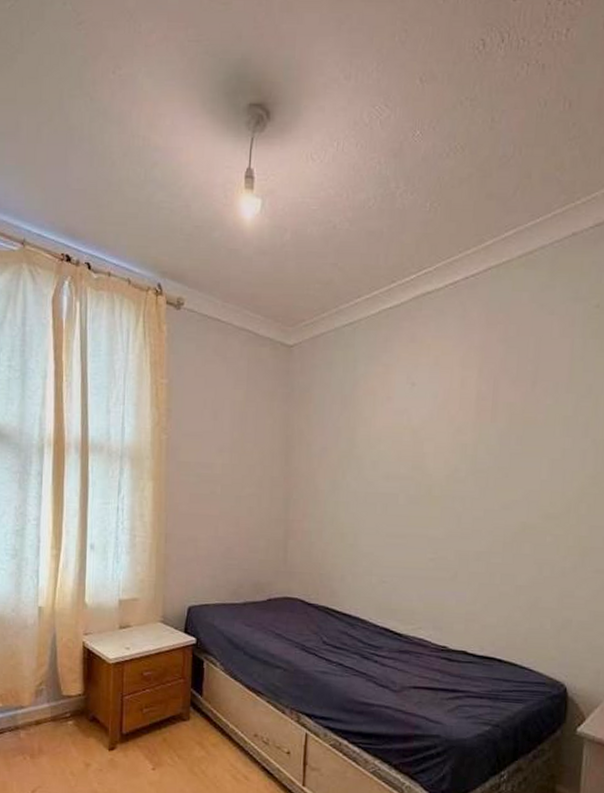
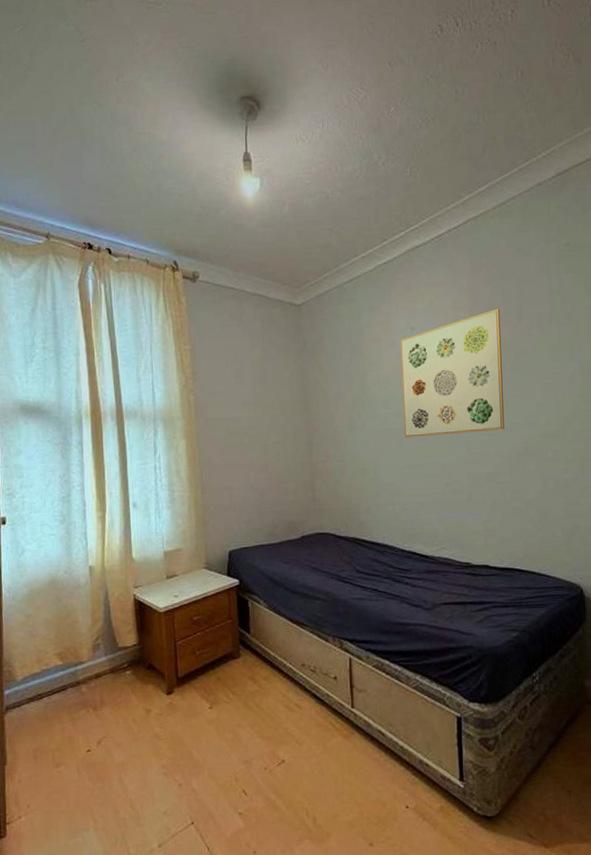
wall art: none [390,370,512,507] -> present [400,308,504,438]

